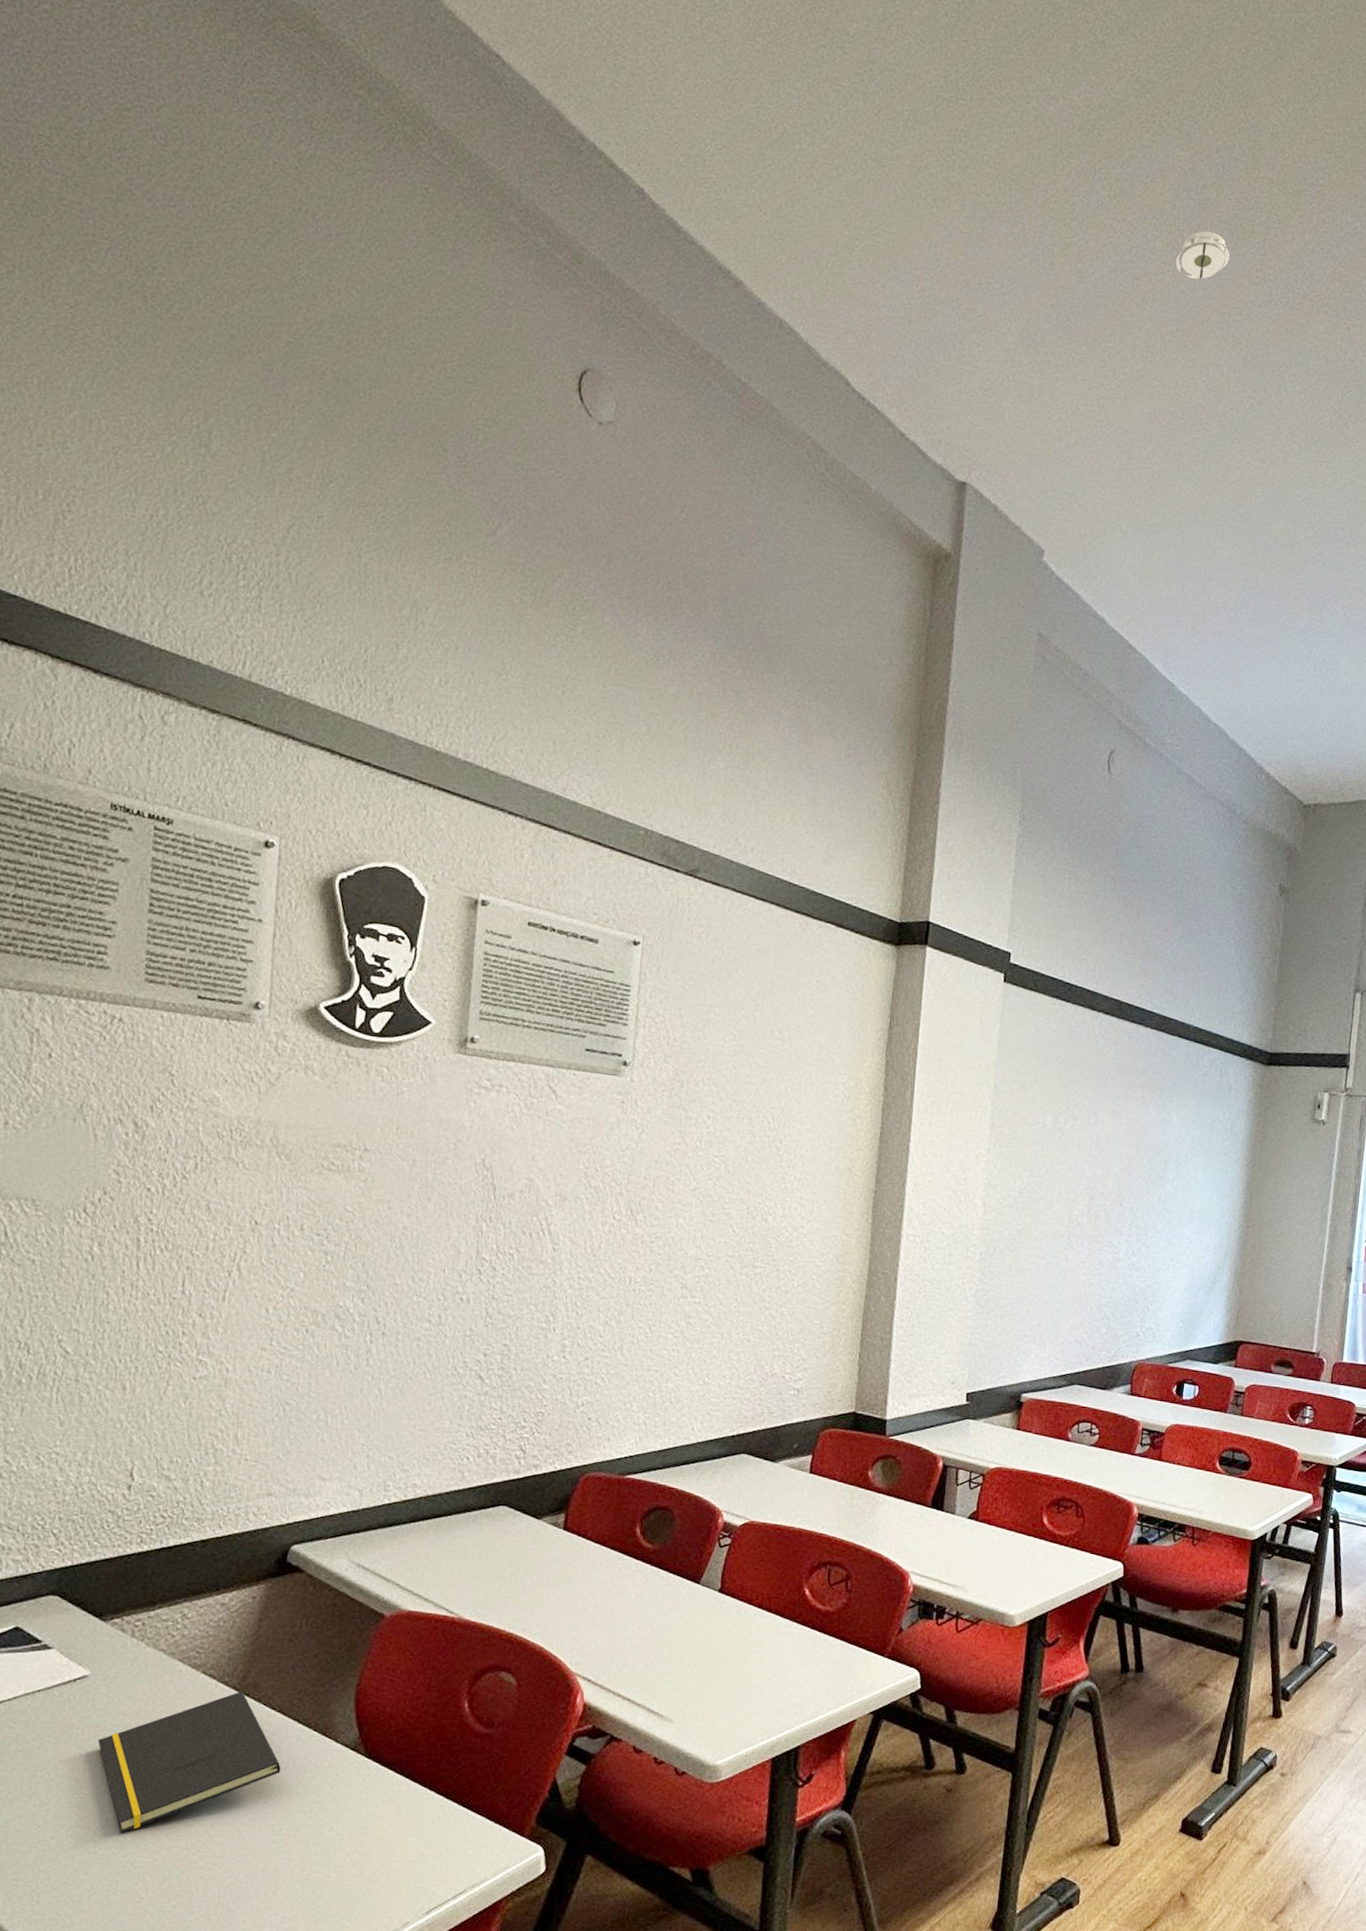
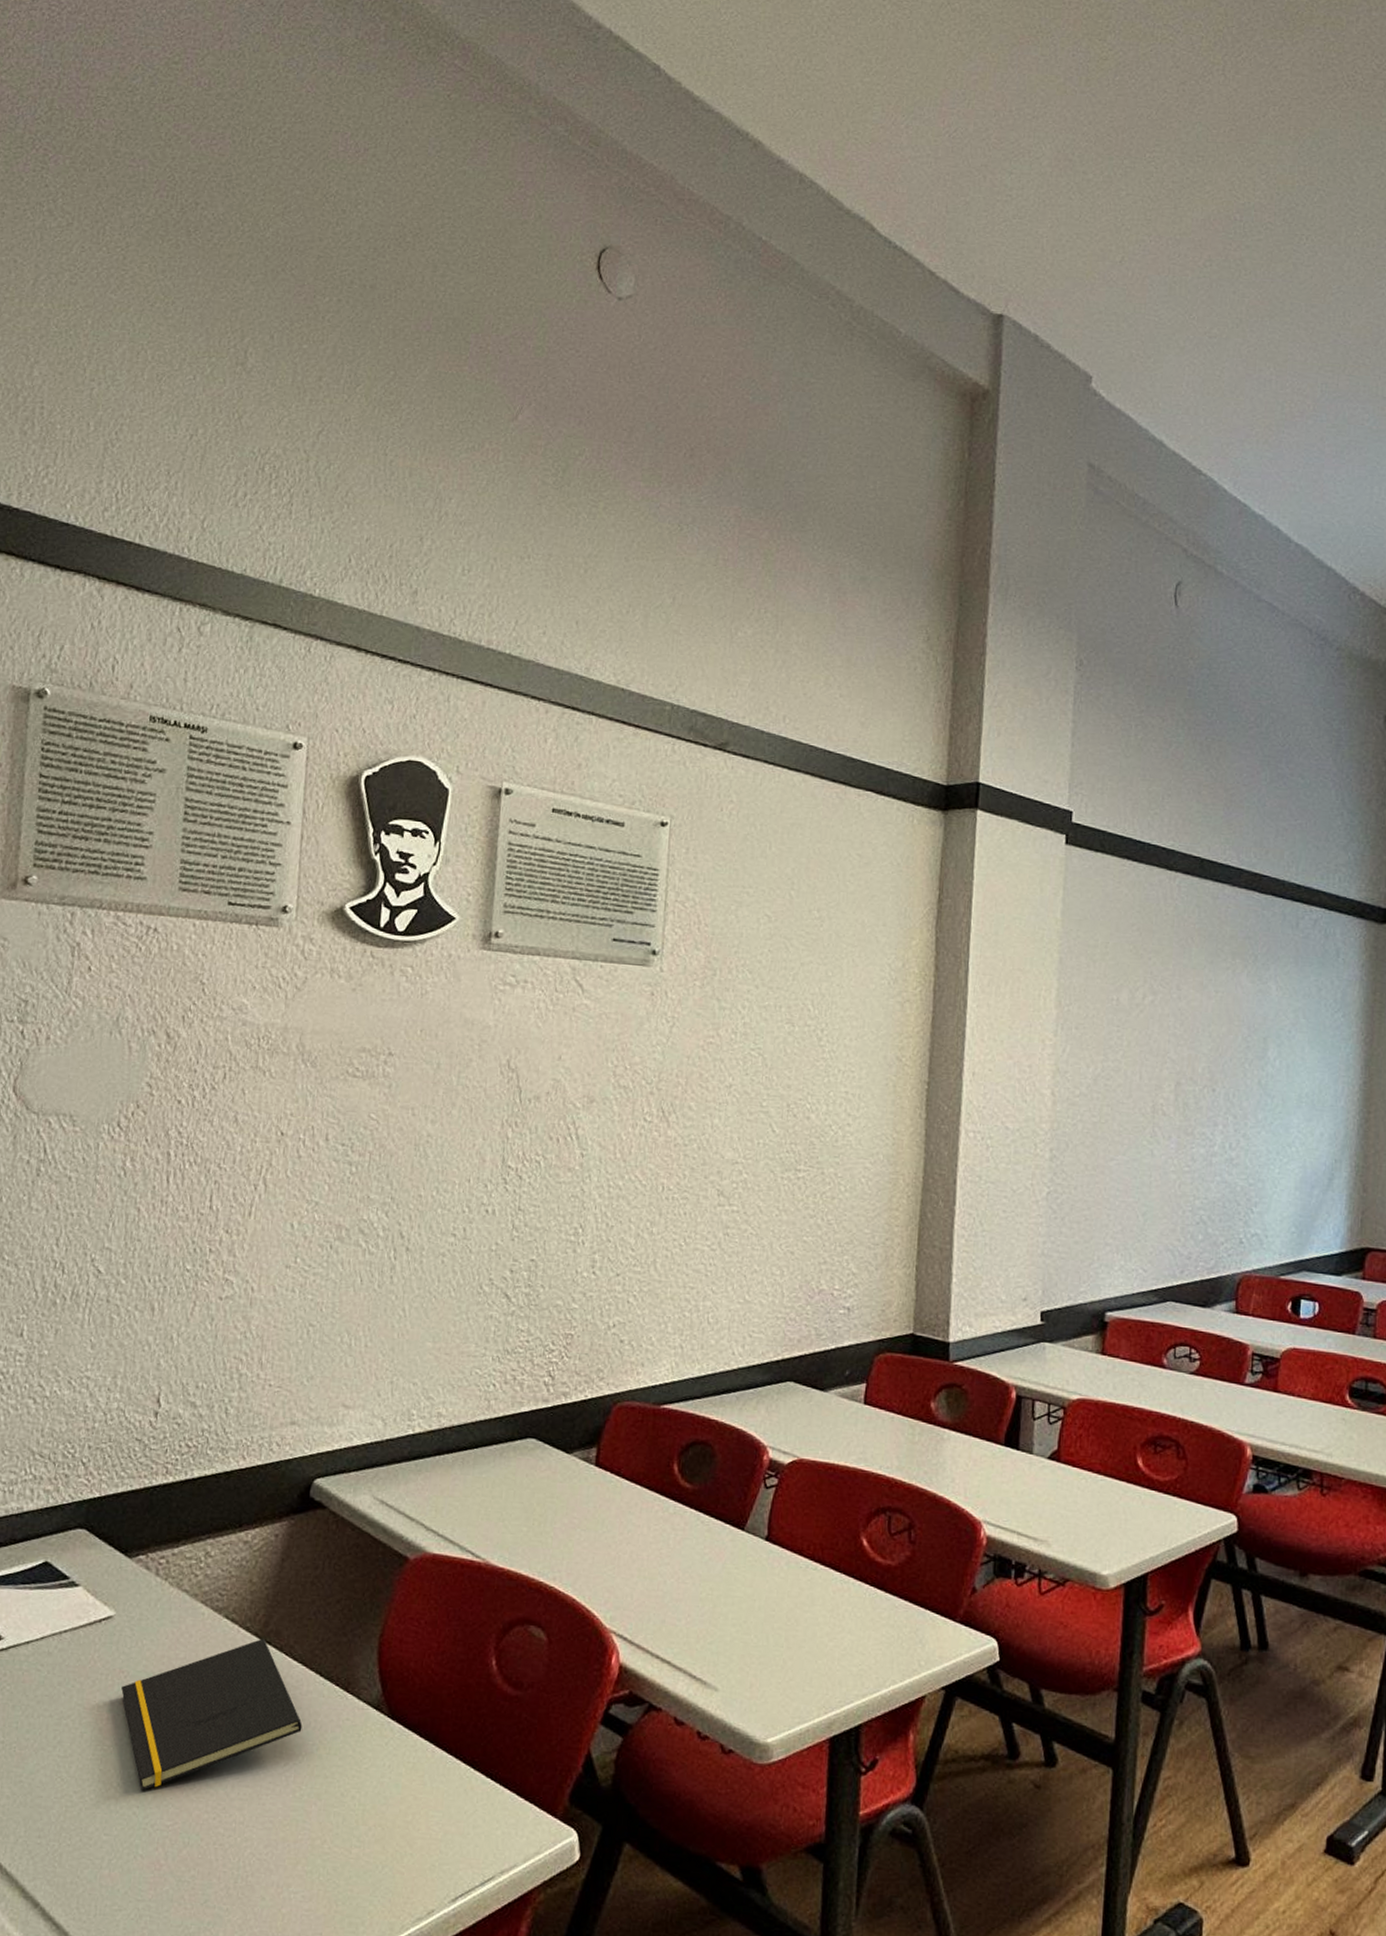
smoke detector: present [1171,231,1230,282] -> none [1221,24,1287,81]

